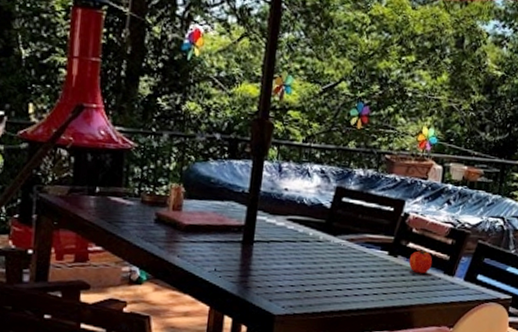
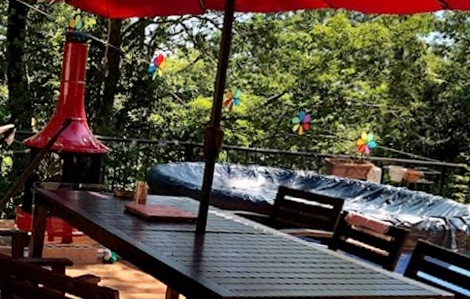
fruit: present [408,249,433,274] -> none [347,245,372,268]

